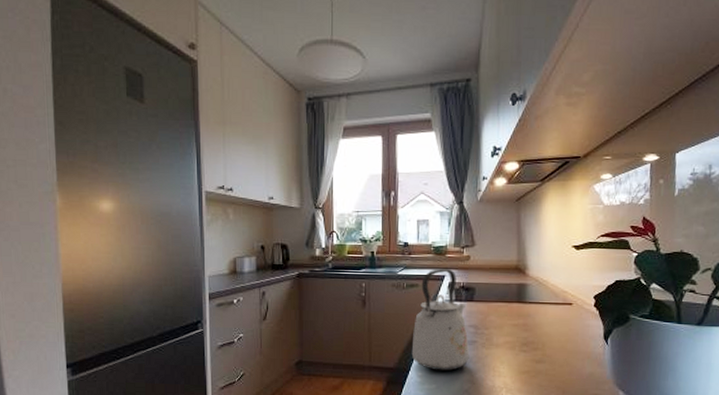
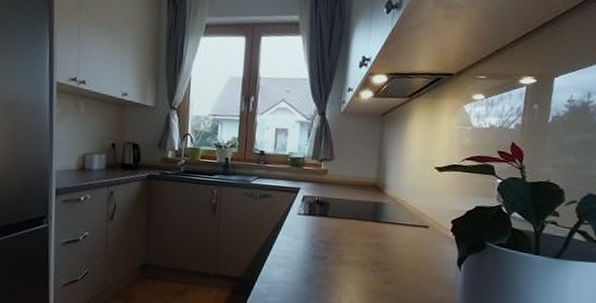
kettle: present [411,269,470,371] -> none [259,180,319,285]

